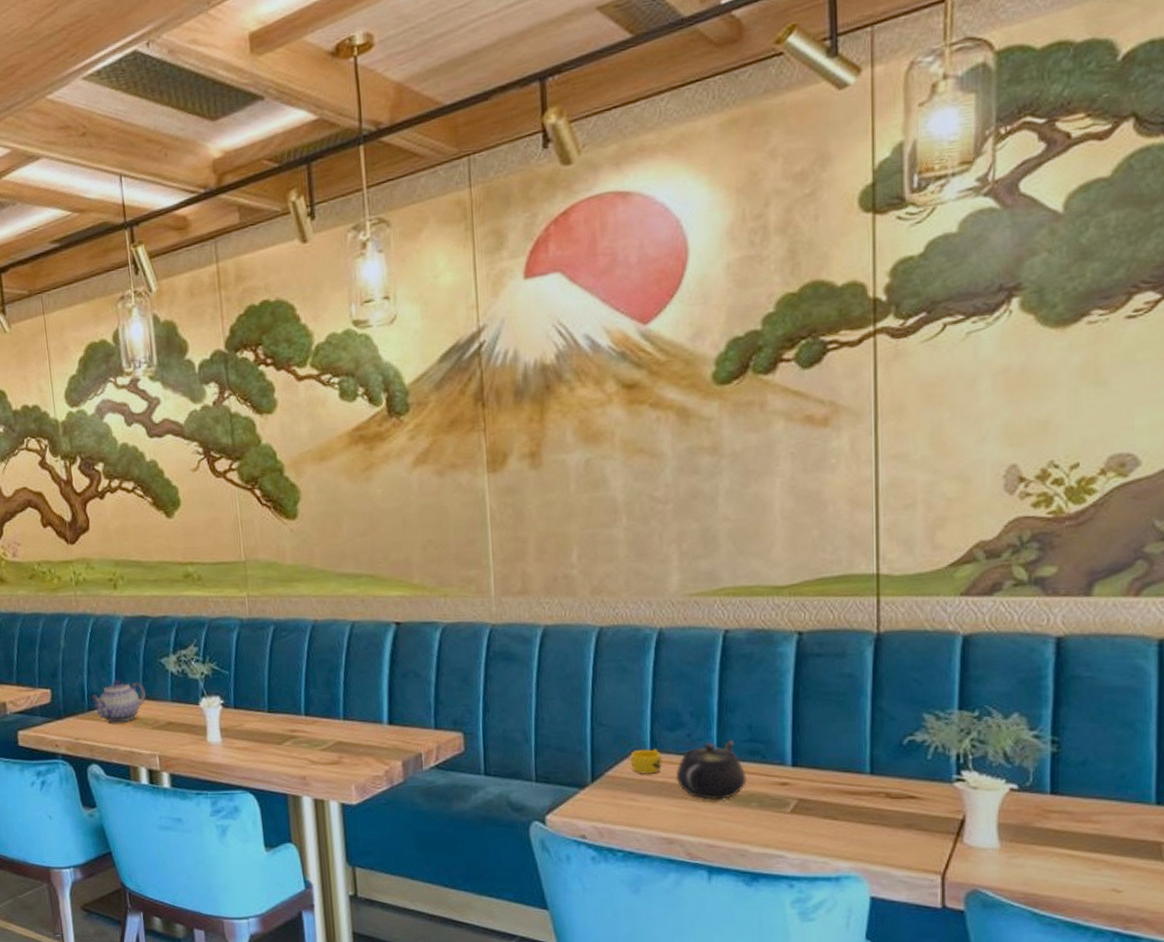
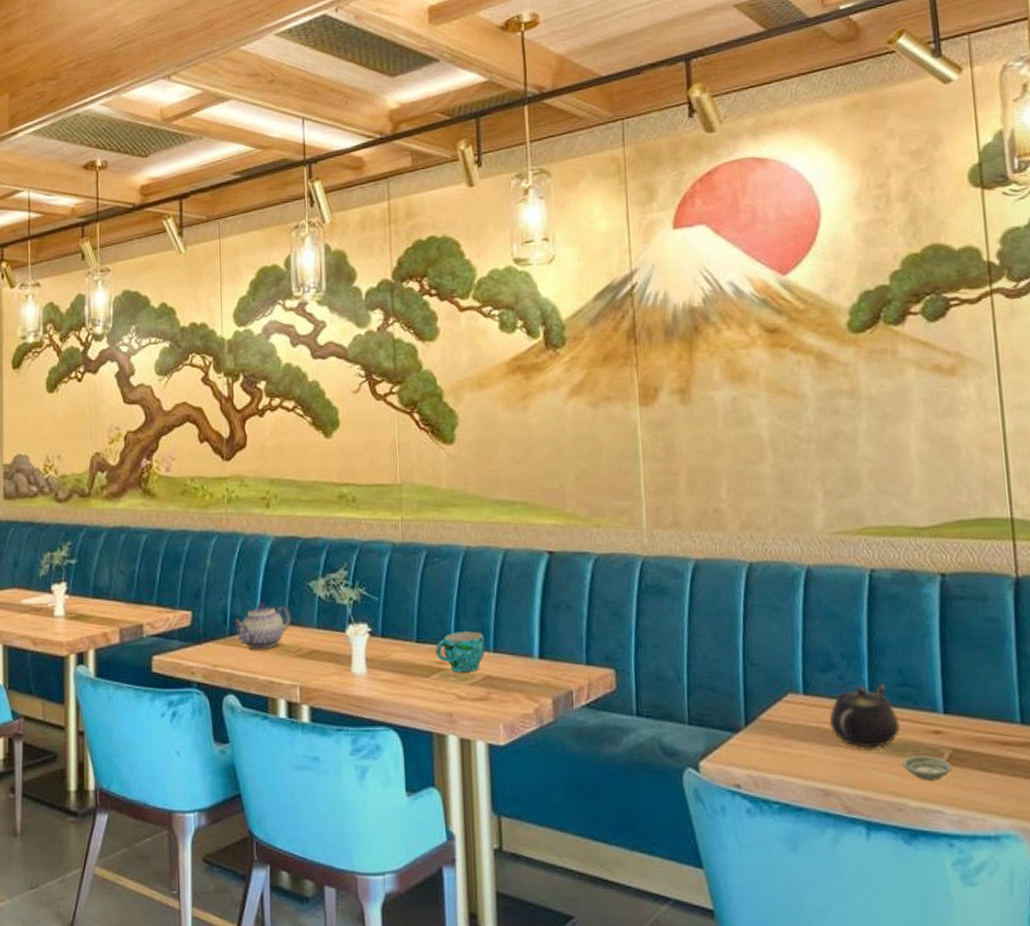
cup: none [287,700,336,739] -> present [435,631,485,672]
cup: present [630,749,662,774] -> none [783,691,815,719]
saucer: none [746,806,798,829] -> present [901,756,953,781]

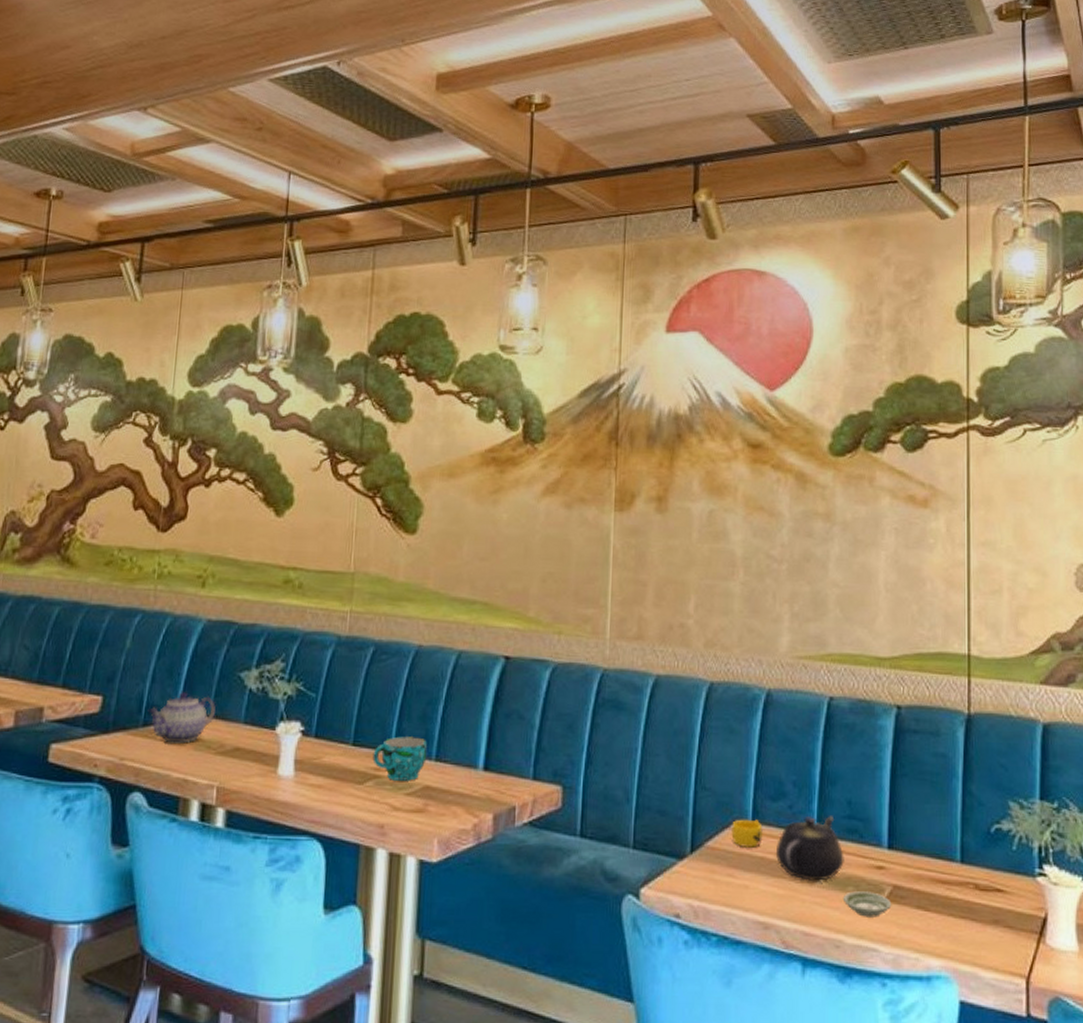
cup: none [783,691,815,719] -> present [731,819,763,848]

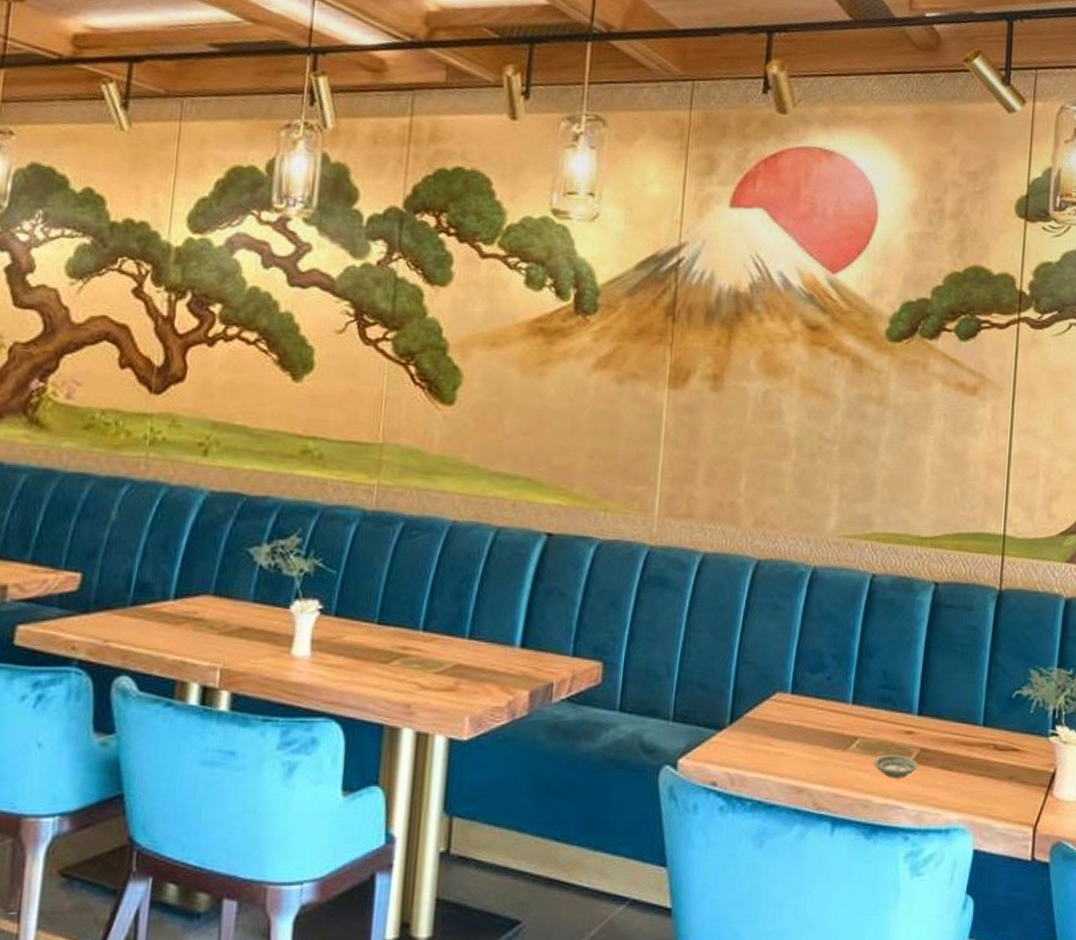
teapot: present [147,690,216,744] -> none [137,567,220,624]
cup: present [372,736,427,781] -> none [399,614,461,660]
cup: present [731,819,763,848] -> none [770,690,801,717]
teapot: present [775,816,844,881] -> none [812,686,877,747]

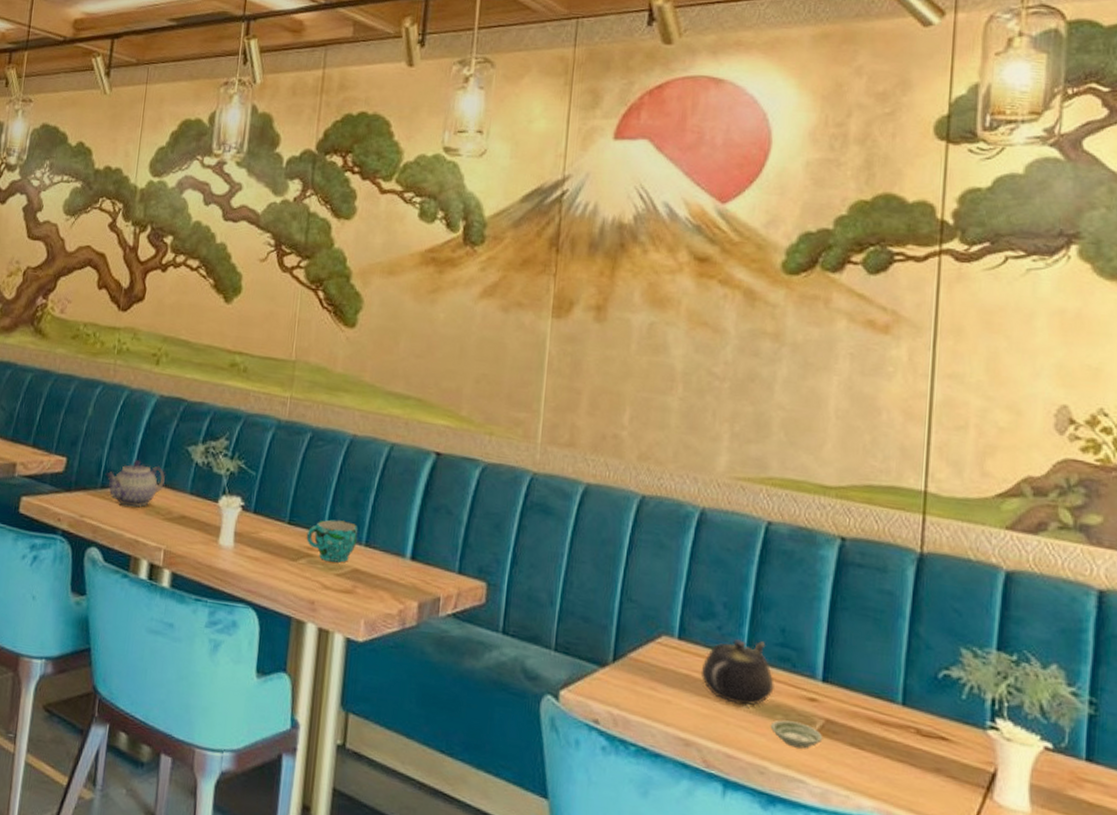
teapot: none [137,567,220,624] -> present [105,459,165,507]
cup: none [399,614,461,660] -> present [306,519,358,563]
teapot: none [812,686,877,747] -> present [700,639,774,705]

